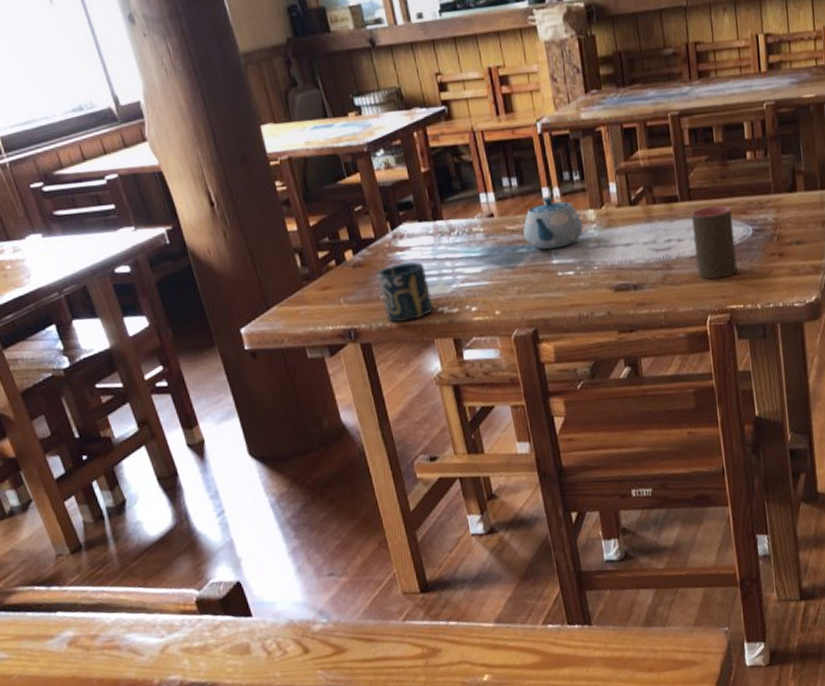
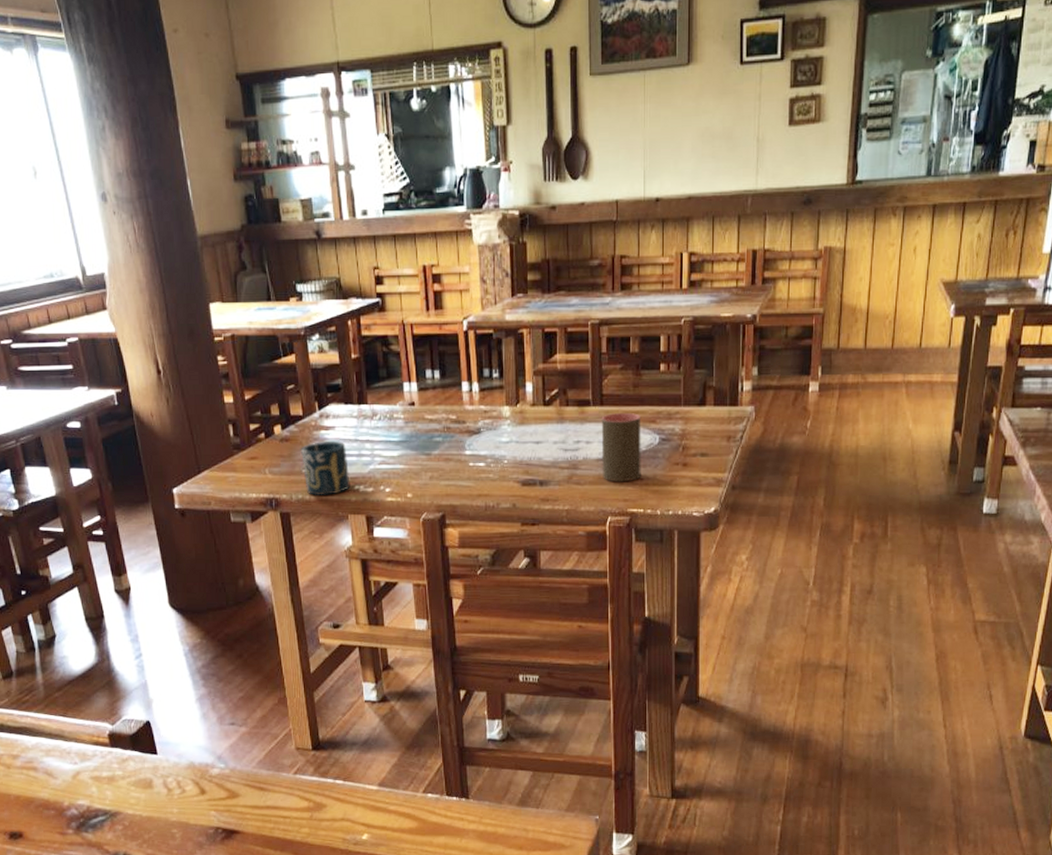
teapot: present [523,196,583,250] -> none [441,390,497,440]

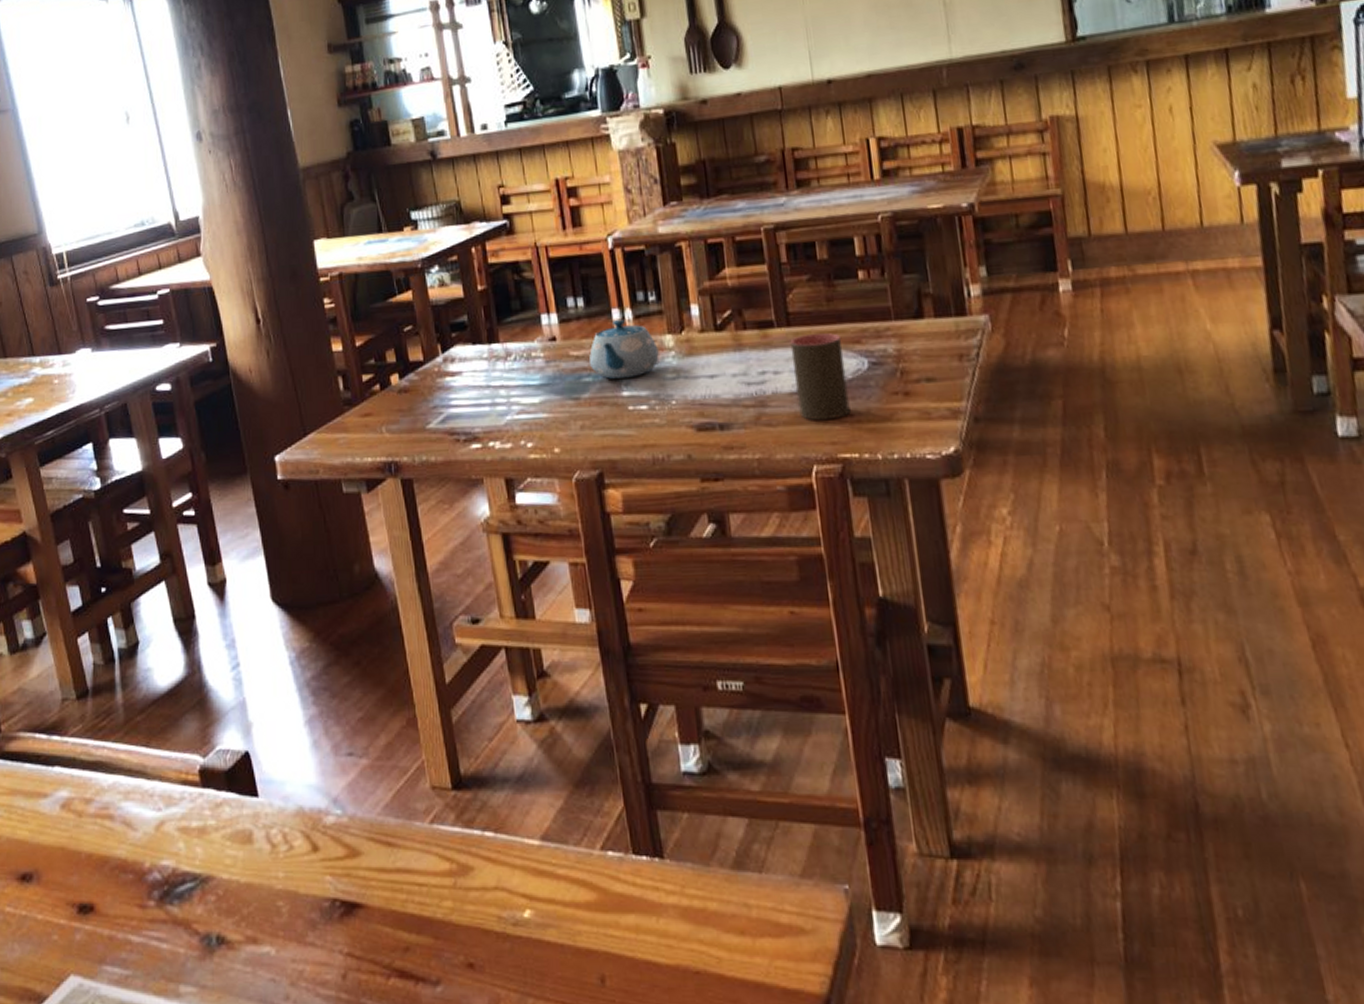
cup: present [300,441,350,496] -> none [422,389,484,457]
teapot: none [441,390,497,440] -> present [589,318,659,379]

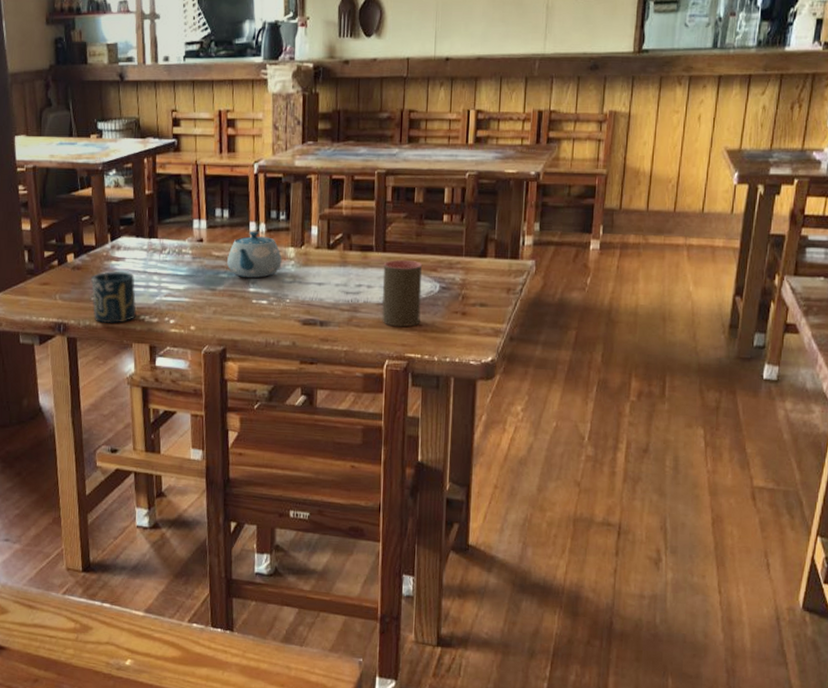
cup: none [422,389,484,457] -> present [90,271,137,324]

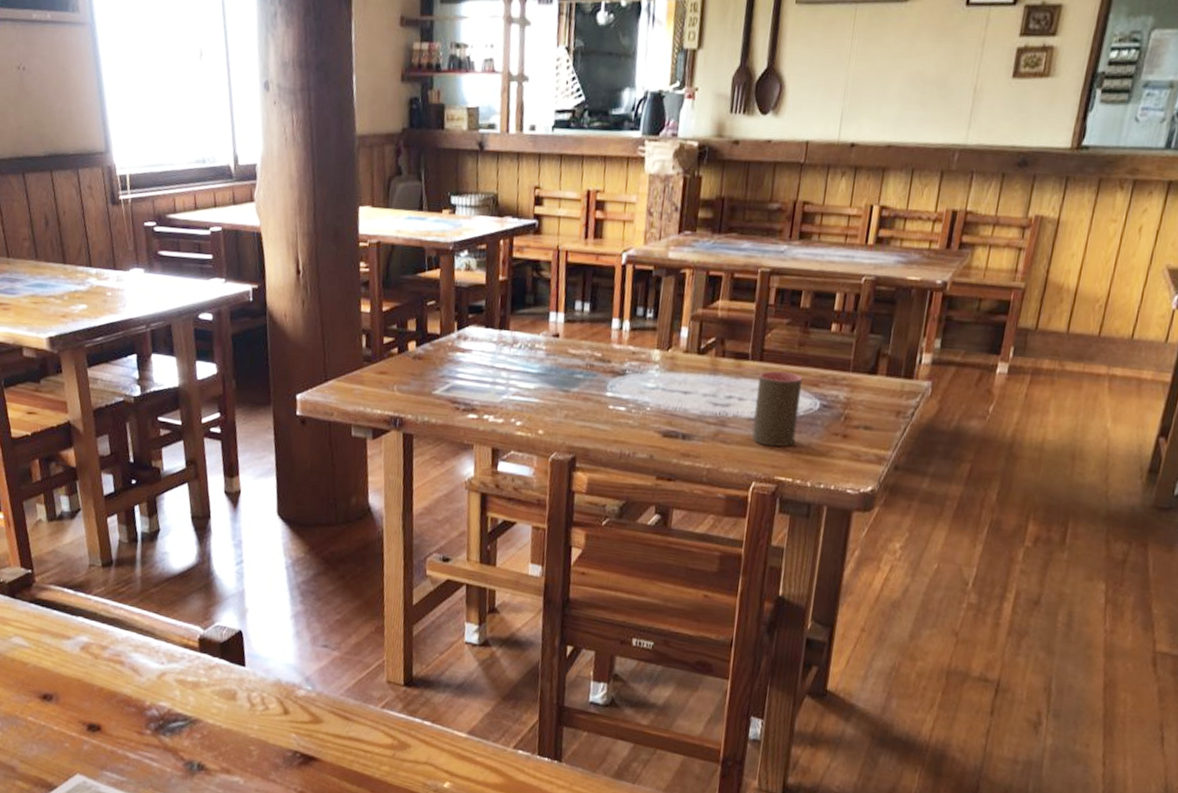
cup: present [90,271,137,324] -> none [432,364,481,422]
teapot: present [227,230,282,278] -> none [584,328,646,382]

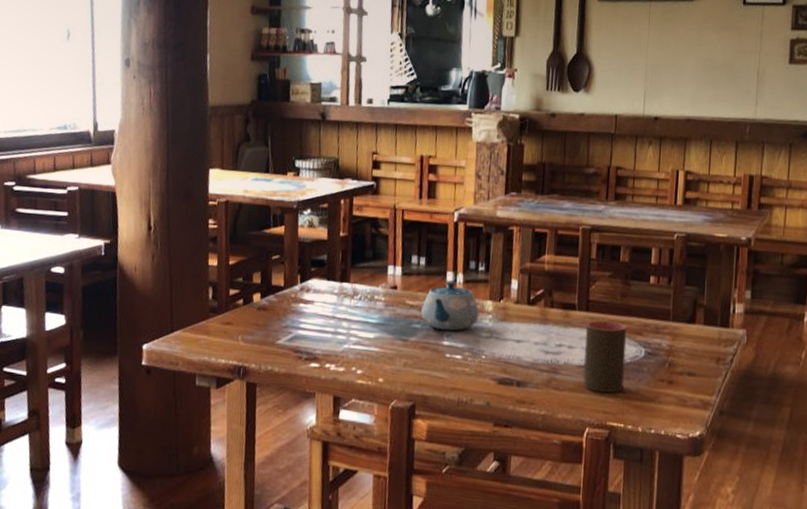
teapot: none [584,328,646,382] -> present [421,280,479,331]

